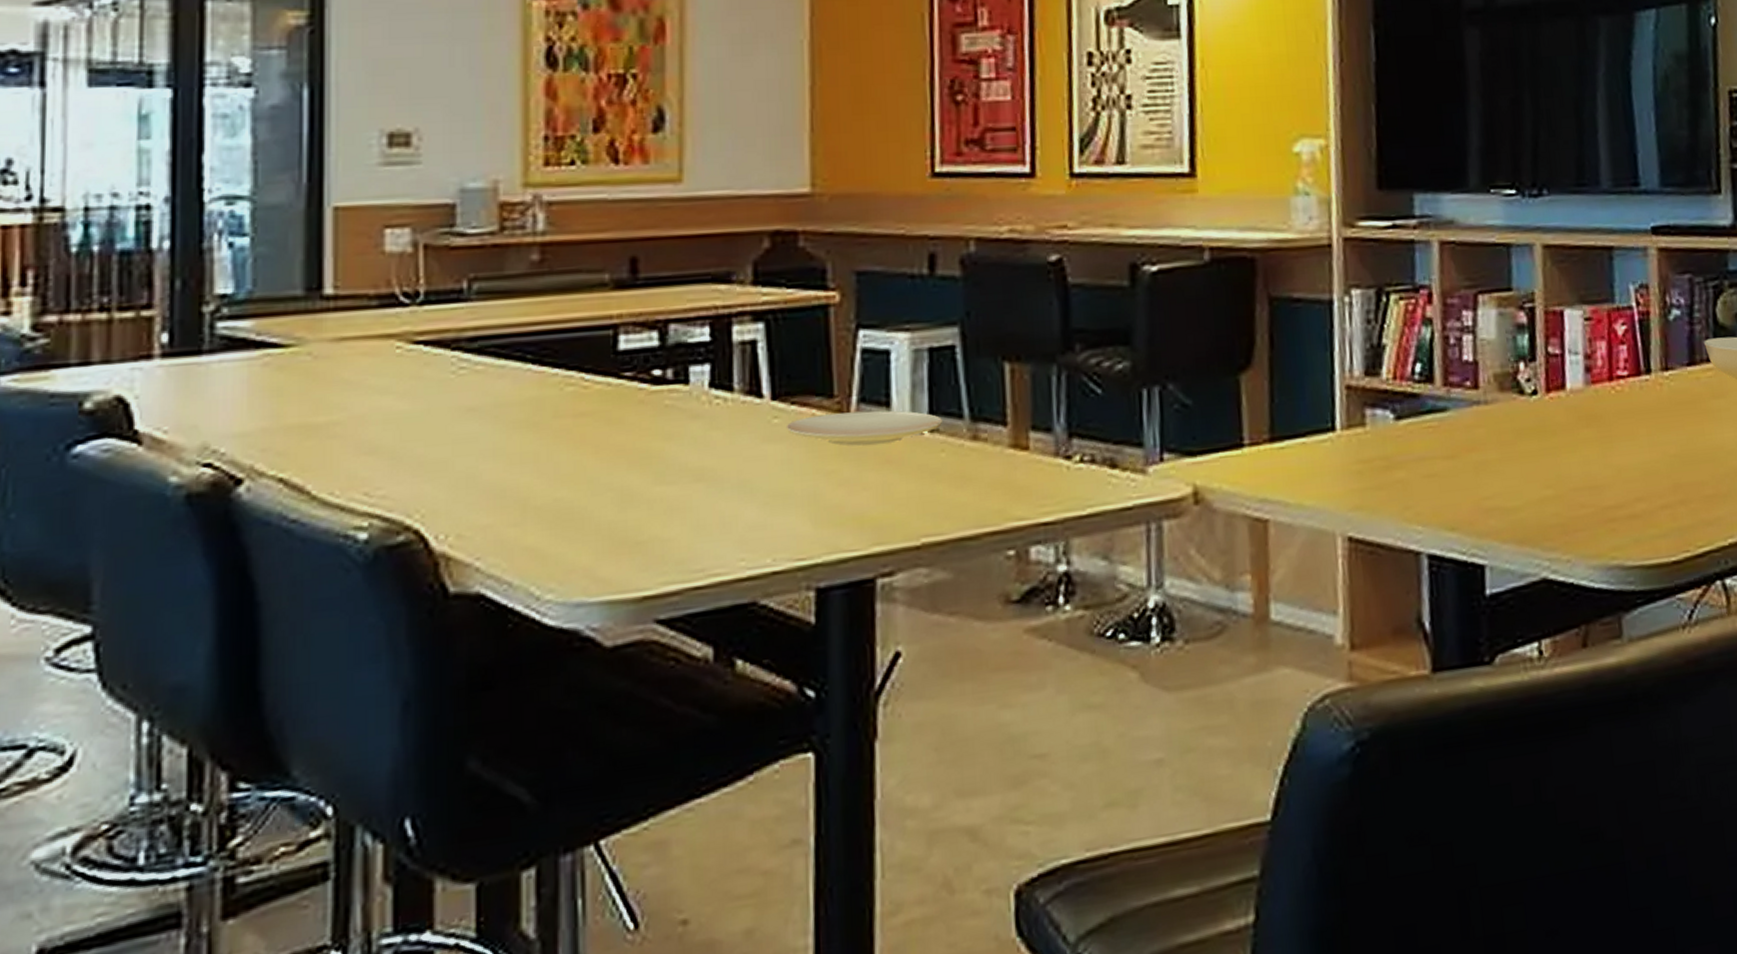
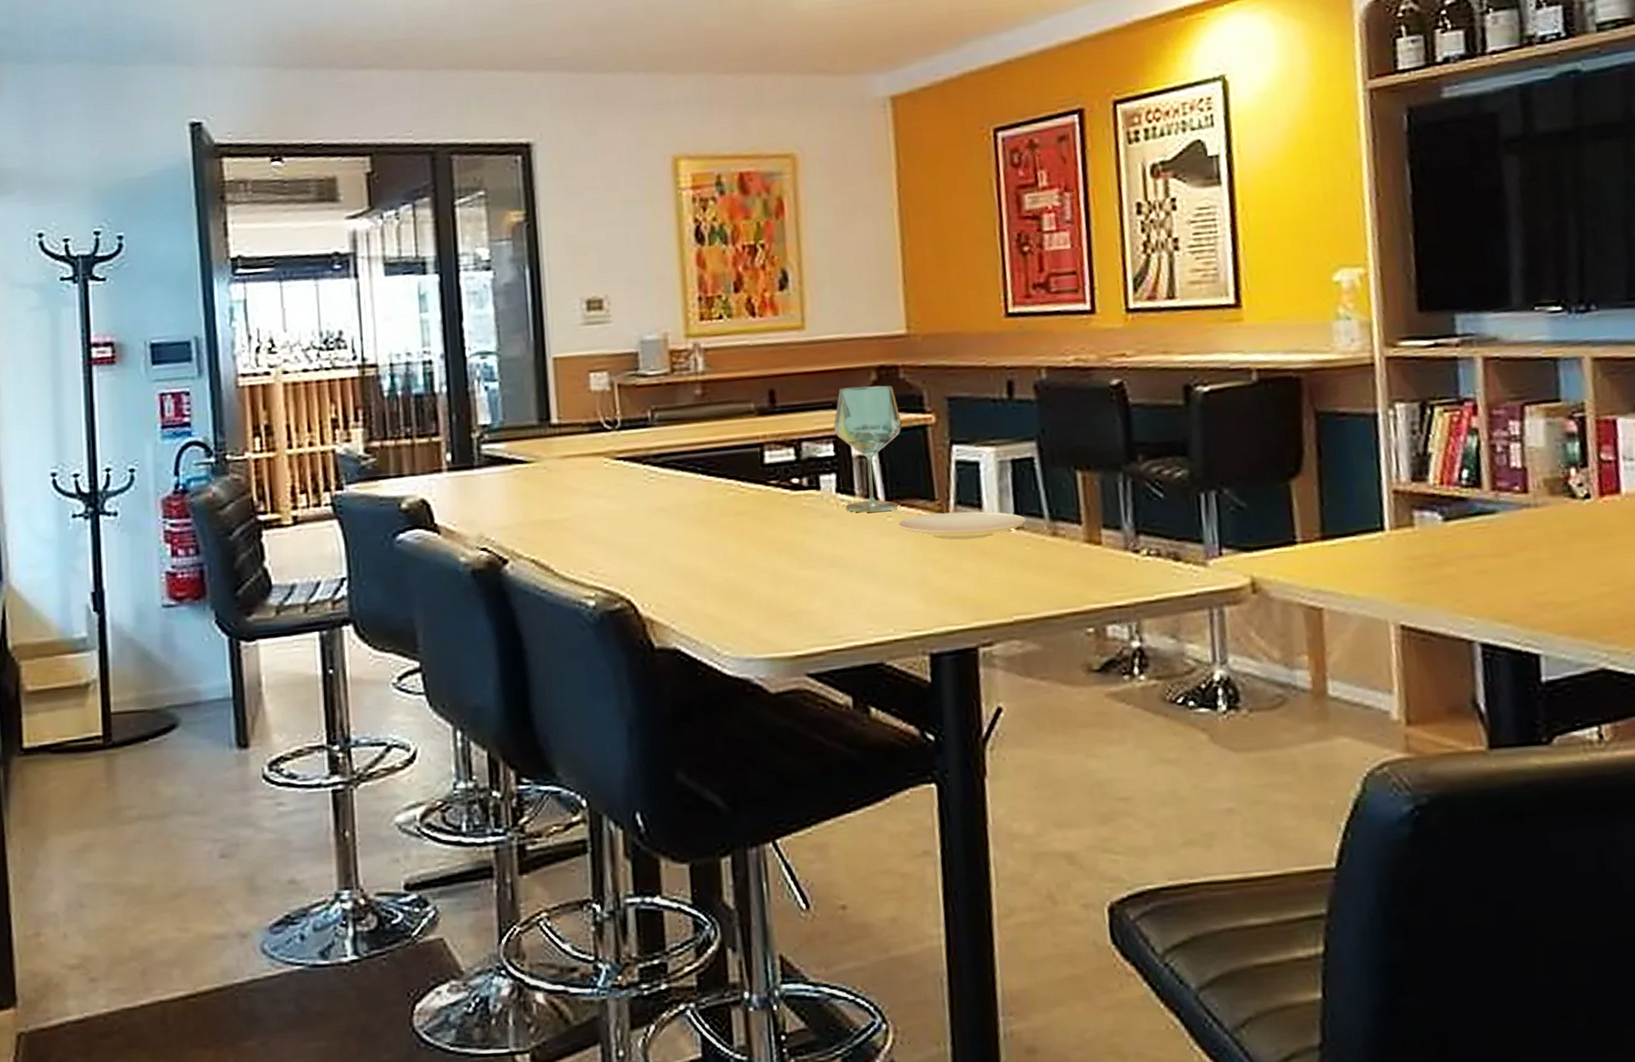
wine glass: none [712,255,798,413] -> present [834,385,902,513]

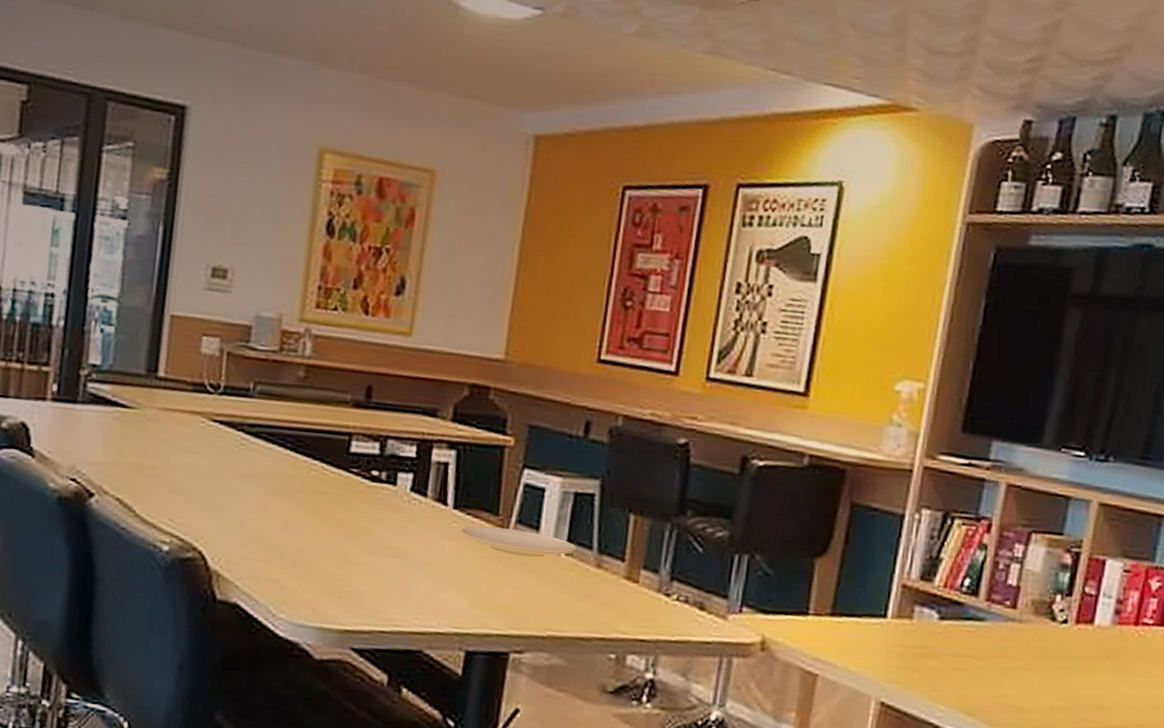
wine glass: present [834,385,902,513] -> none [416,397,483,517]

